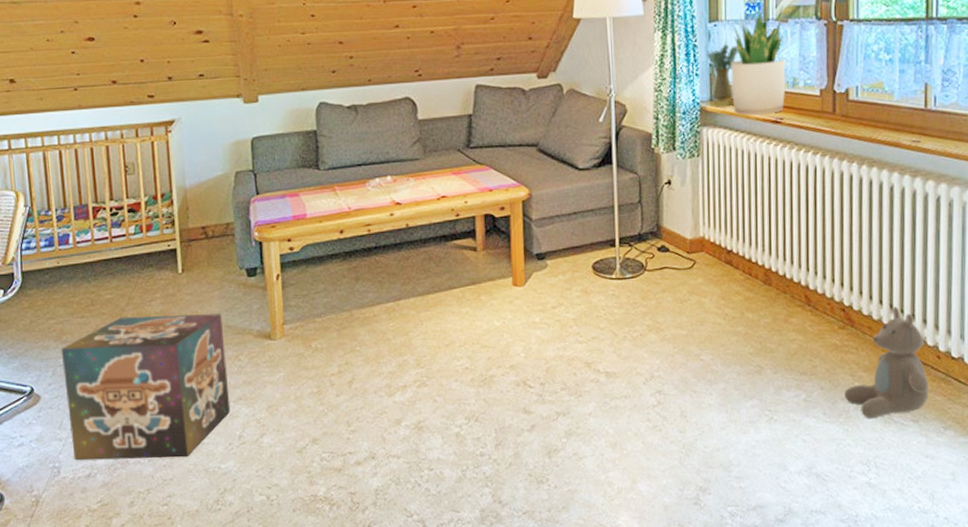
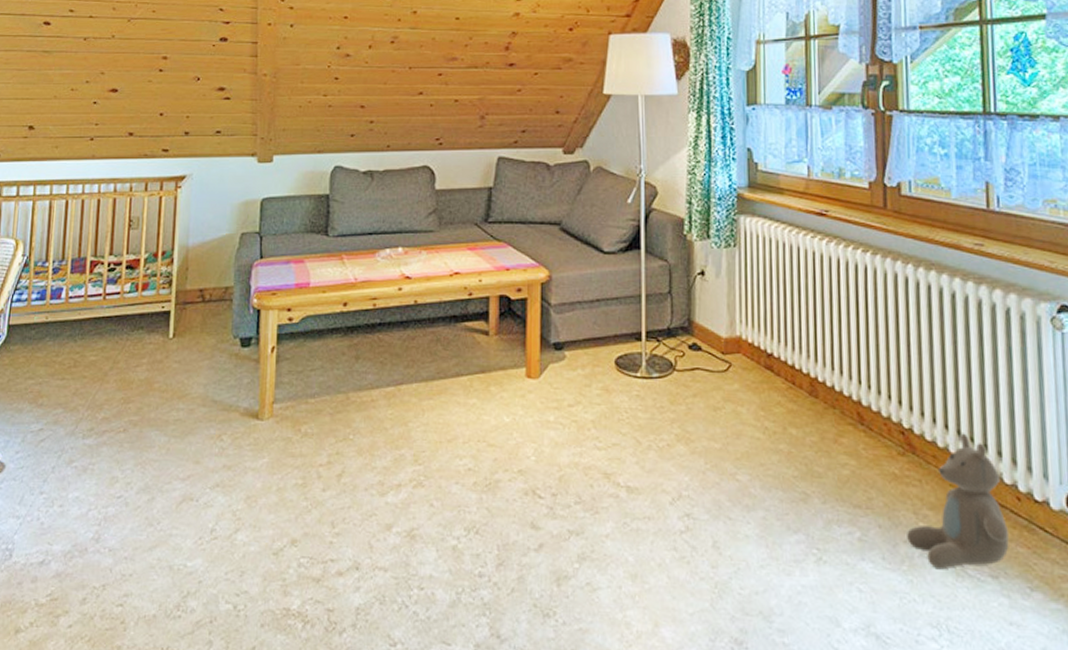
toy box: present [60,313,231,460] -> none [30,382,209,549]
vase: present [706,42,738,107] -> none [744,127,779,195]
planter: present [731,5,786,116] -> none [770,92,831,206]

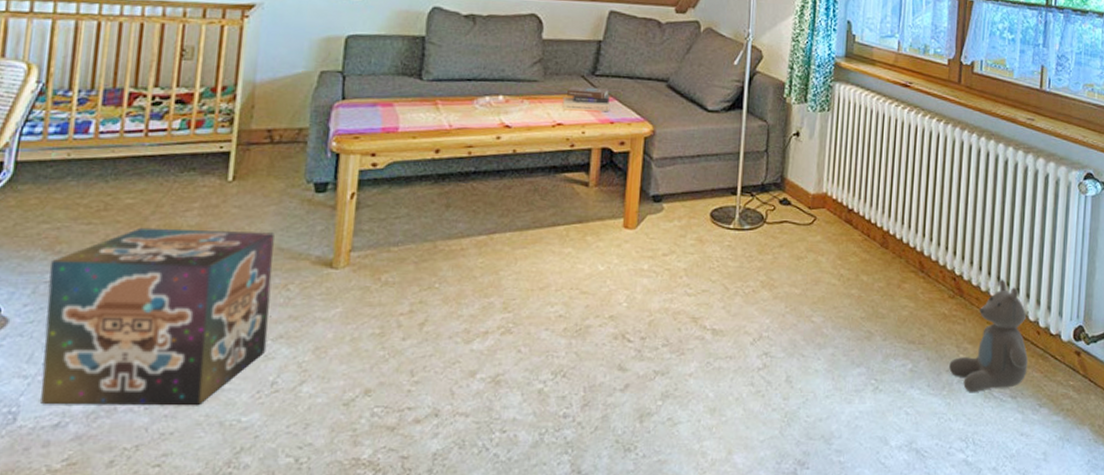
toy box: none [30,382,209,549] -> present [41,227,275,405]
books: none [458,234,505,259] -> present [562,85,611,112]

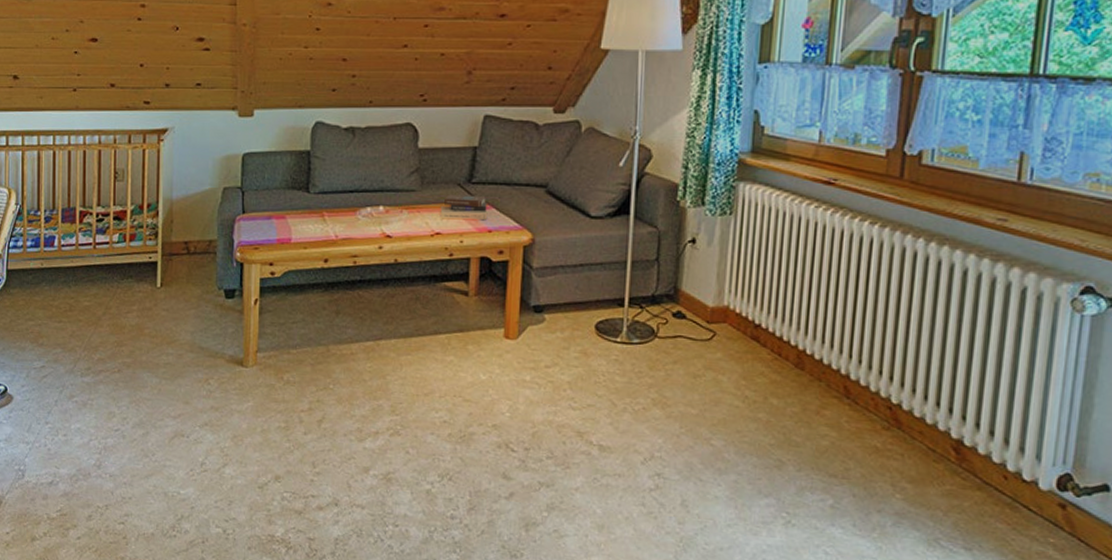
toy box: present [41,227,275,405] -> none [36,326,196,477]
stuffed animal: present [949,279,1028,392] -> none [881,411,989,539]

